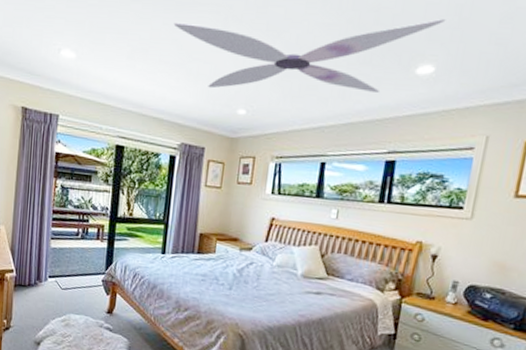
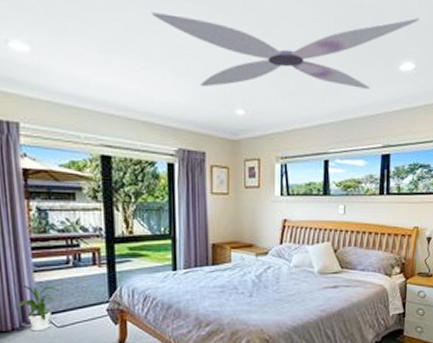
house plant: none [34,249,68,290] -> present [15,286,59,332]

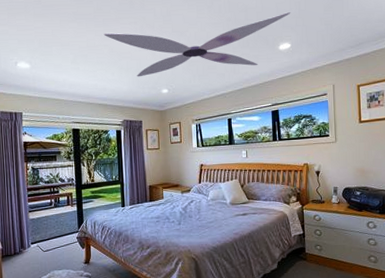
house plant: present [15,286,59,332] -> none [17,221,45,255]

